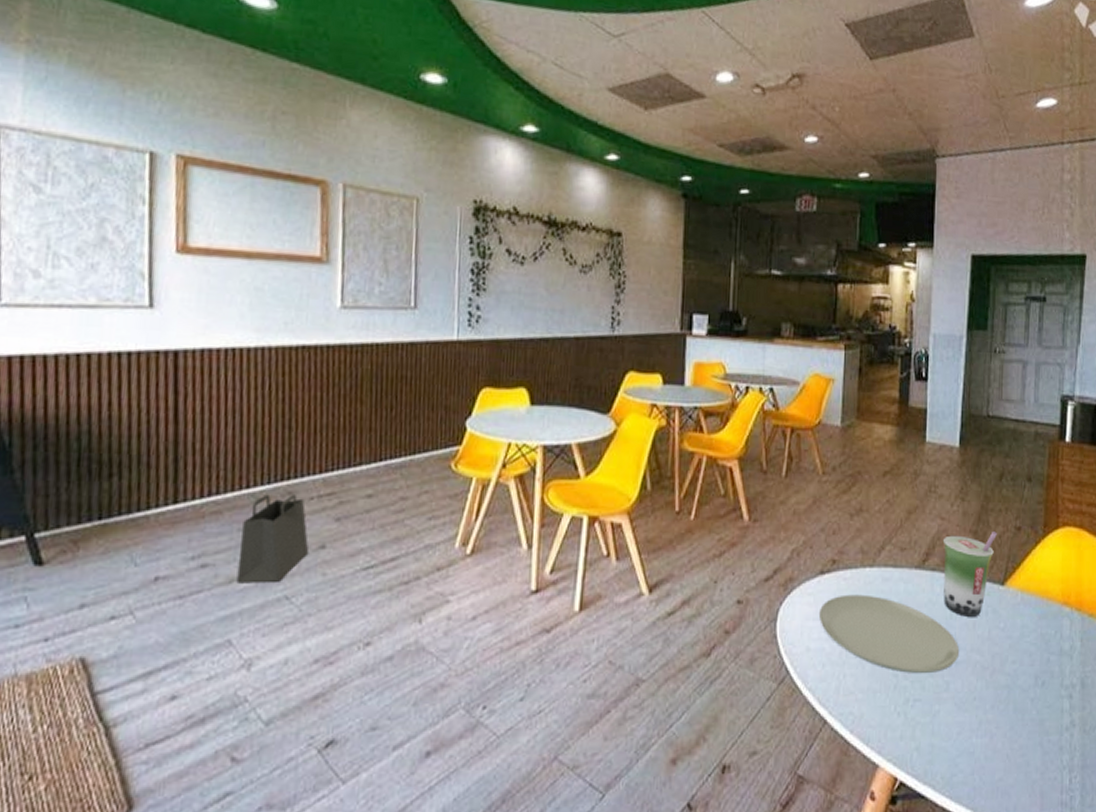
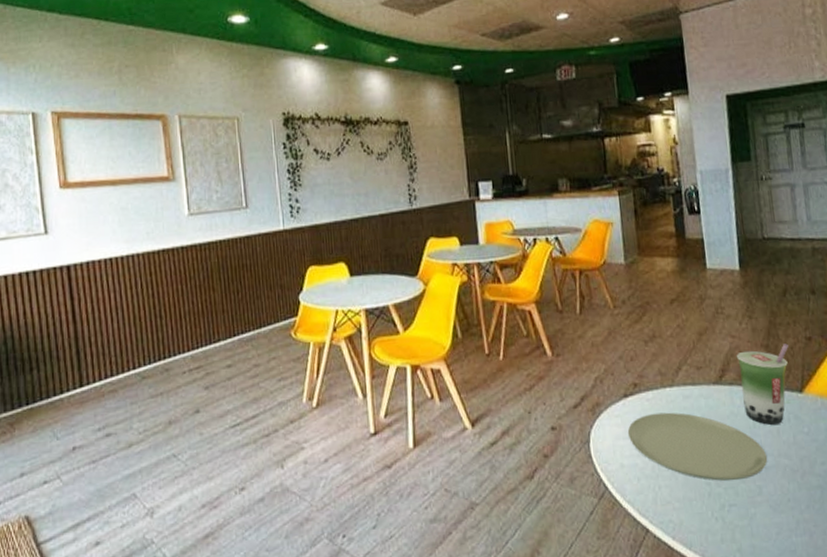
shopping bag: present [236,493,310,584] -> none [133,369,188,447]

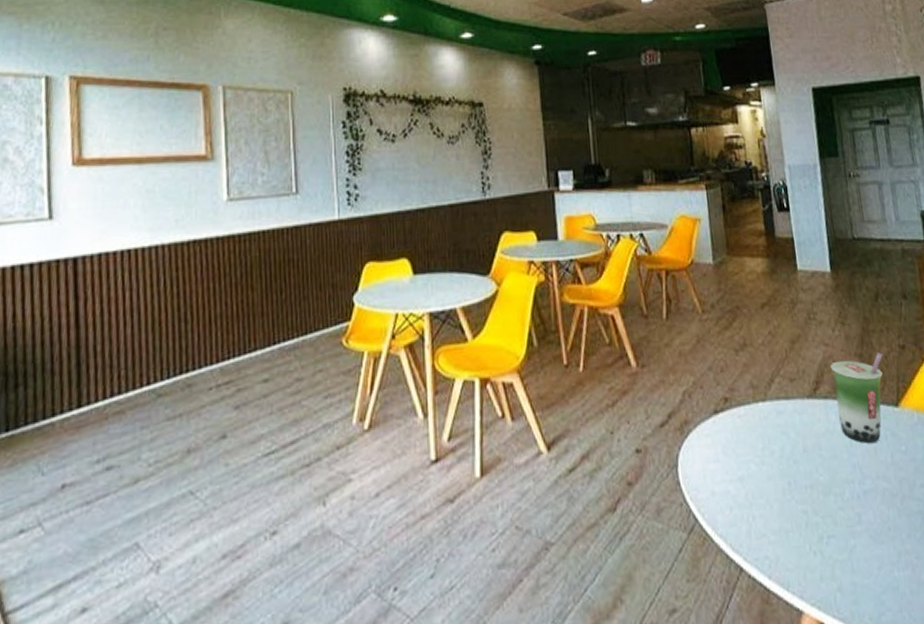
plate: present [627,412,768,481] -> none [718,430,866,509]

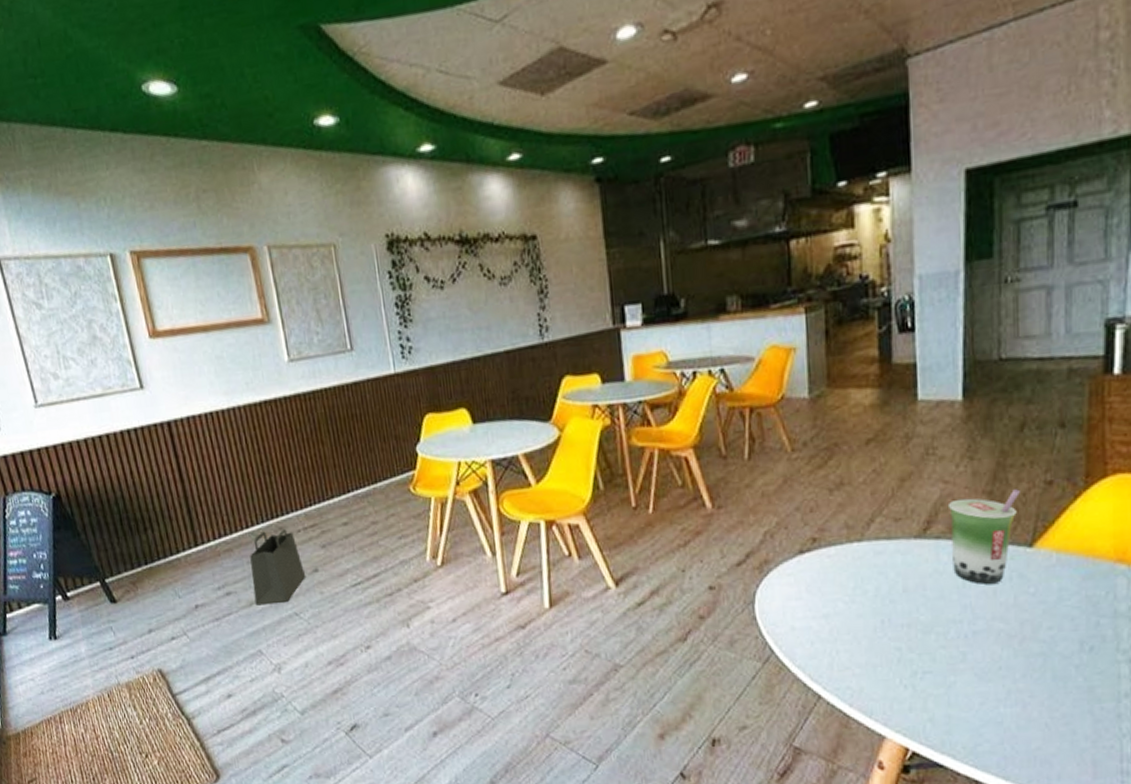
shopping bag: none [141,385,211,483] -> present [250,528,306,606]

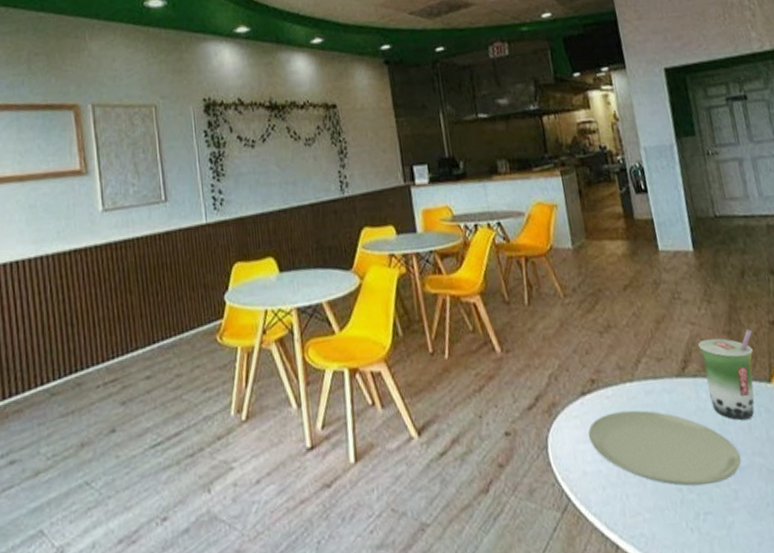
shopping bag: present [250,528,306,606] -> none [40,384,102,475]
plate: none [801,570,978,647] -> present [587,410,741,486]

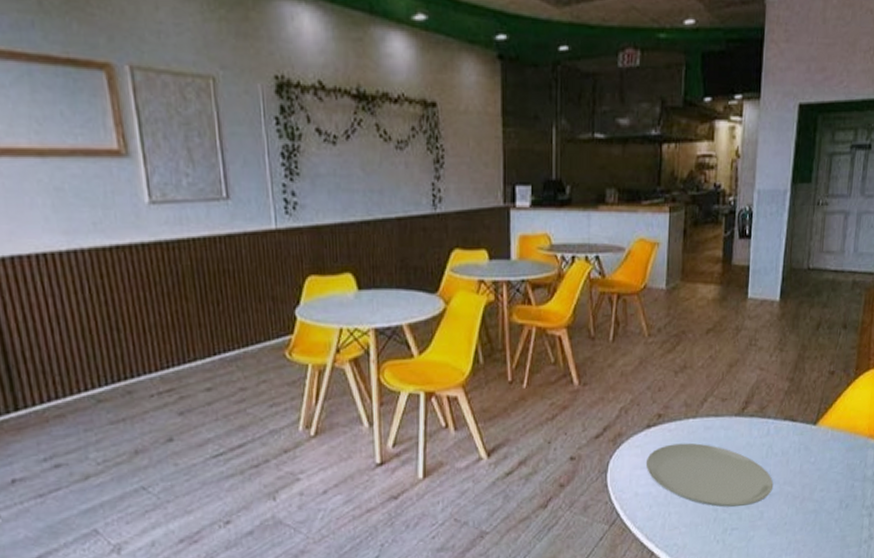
beverage cup: present [697,329,755,420] -> none [760,377,812,455]

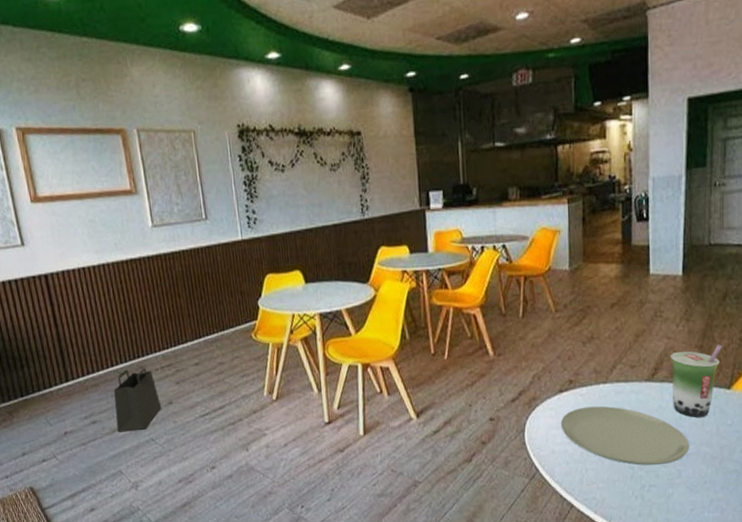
shopping bag: none [88,392,158,479] -> present [114,367,162,433]
beverage cup: none [760,377,812,455] -> present [670,344,722,418]

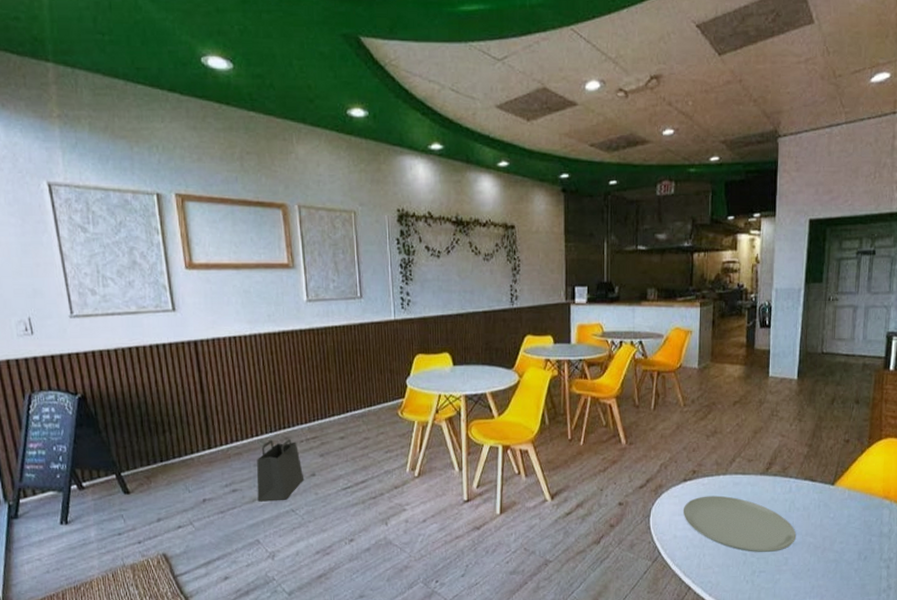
beverage cup: present [670,344,722,418] -> none [783,444,829,510]

